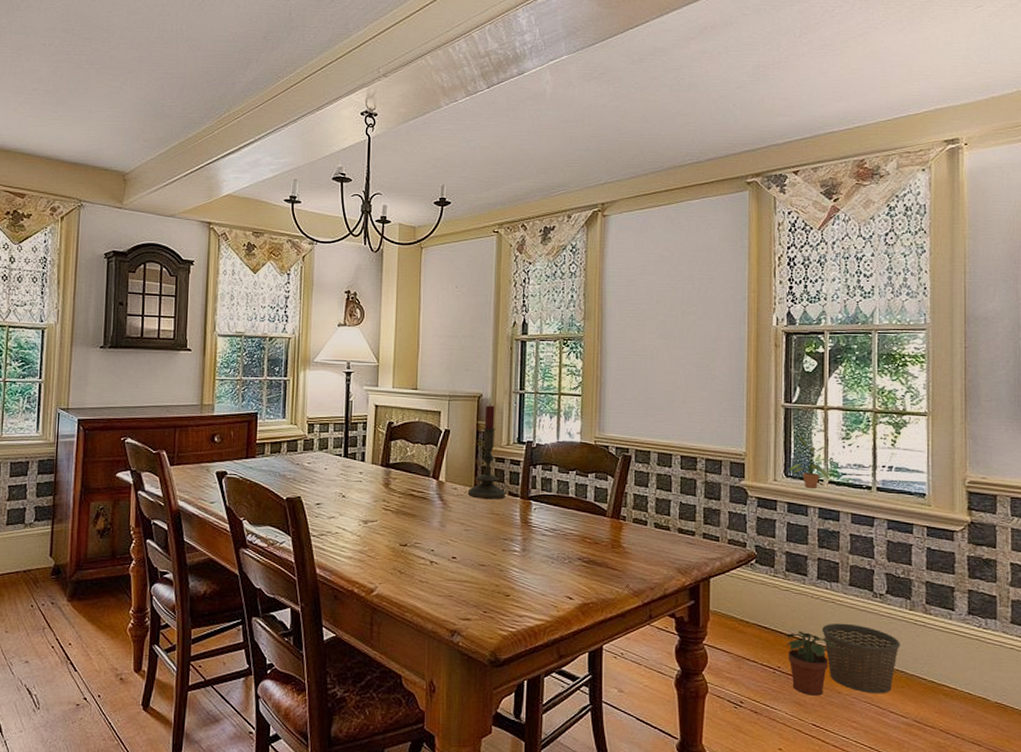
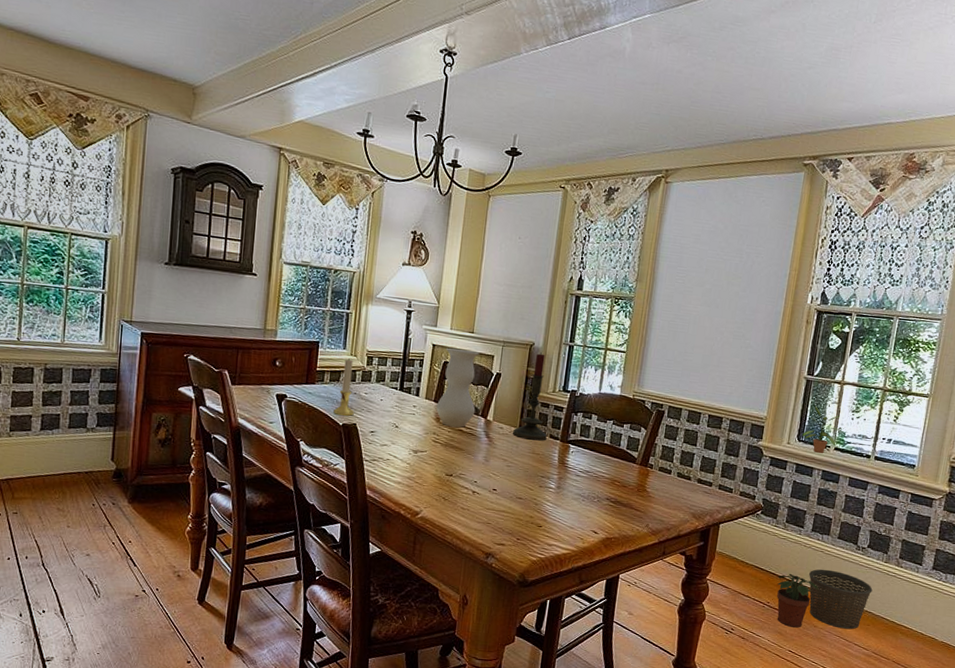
candle holder: none [276,428,298,490] -> present [333,358,354,417]
vase: none [384,407,426,493] -> present [436,347,480,428]

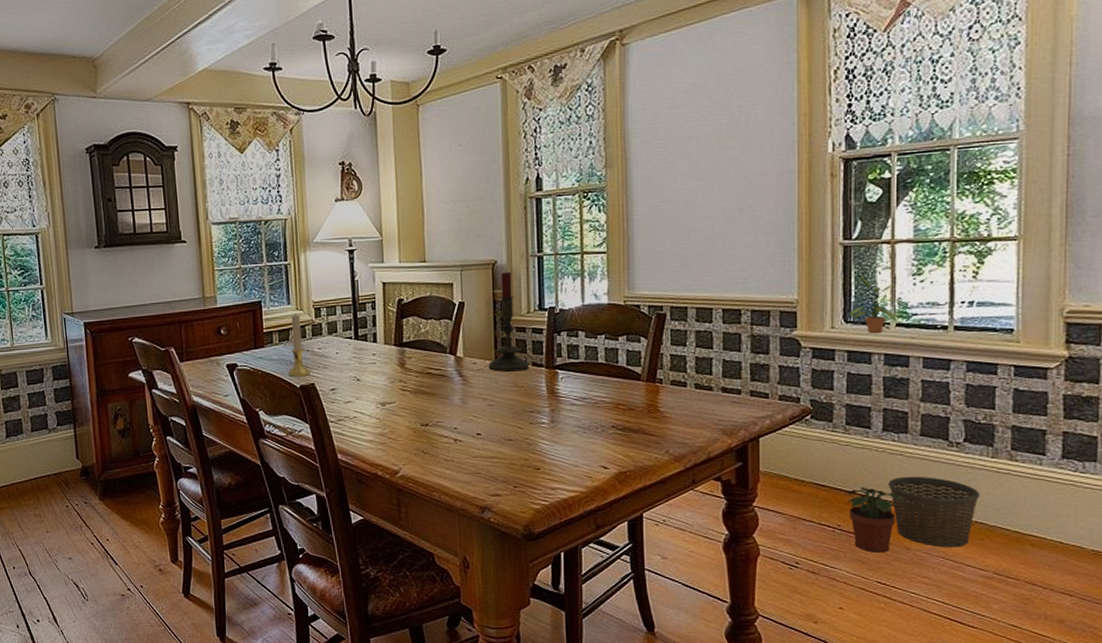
vase: present [436,347,480,428] -> none [397,281,442,372]

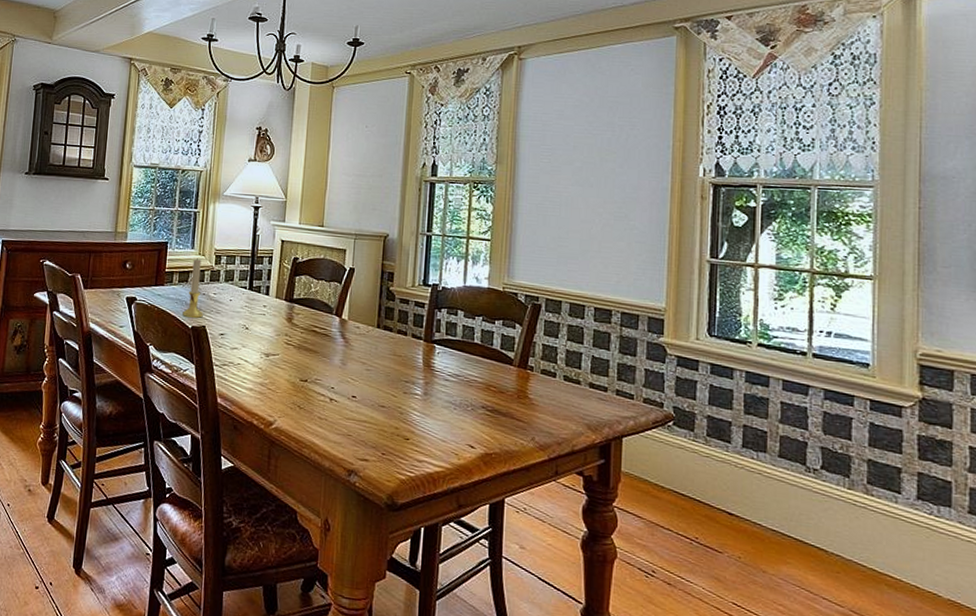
candle: present [489,270,529,372] -> none [371,244,409,341]
potted plant: present [847,486,907,553] -> none [705,501,764,573]
potted plant: present [850,275,905,335] -> none [714,293,767,352]
basket: present [889,476,980,548] -> none [746,496,836,578]

